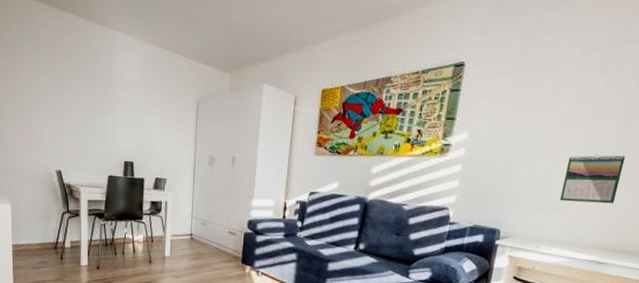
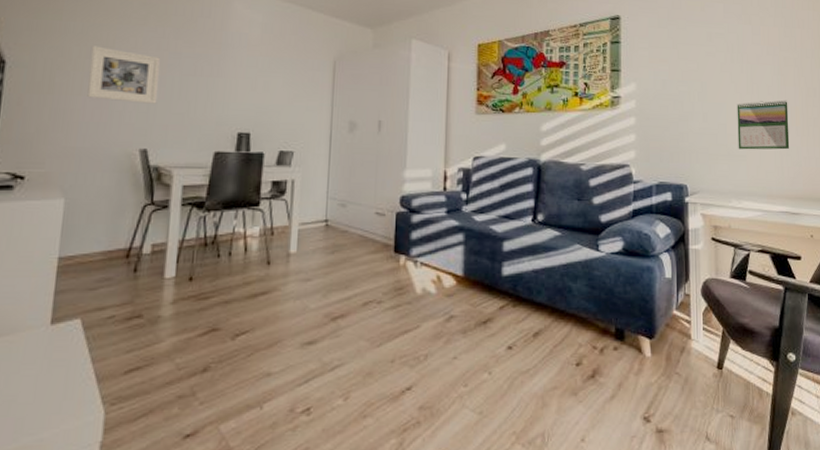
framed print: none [14,85,65,135] -> present [87,46,160,104]

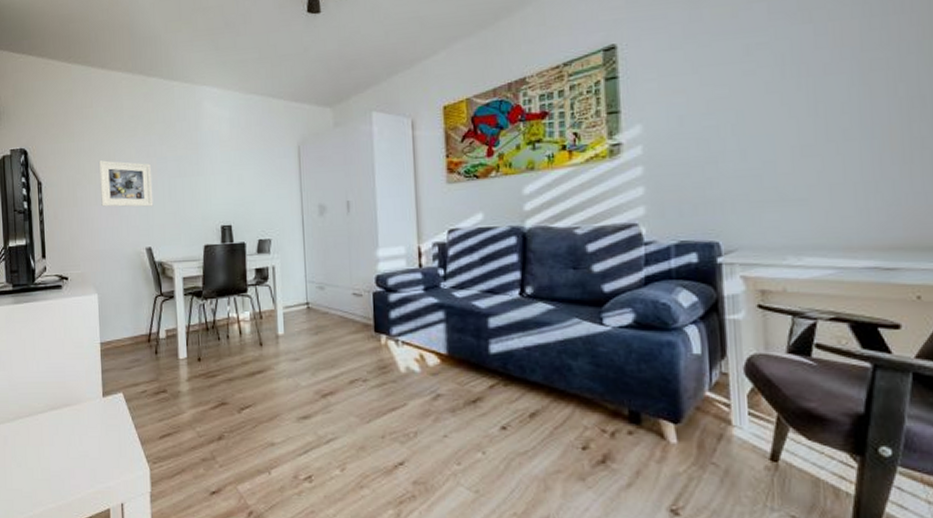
calendar: present [737,100,790,150] -> none [791,117,880,192]

